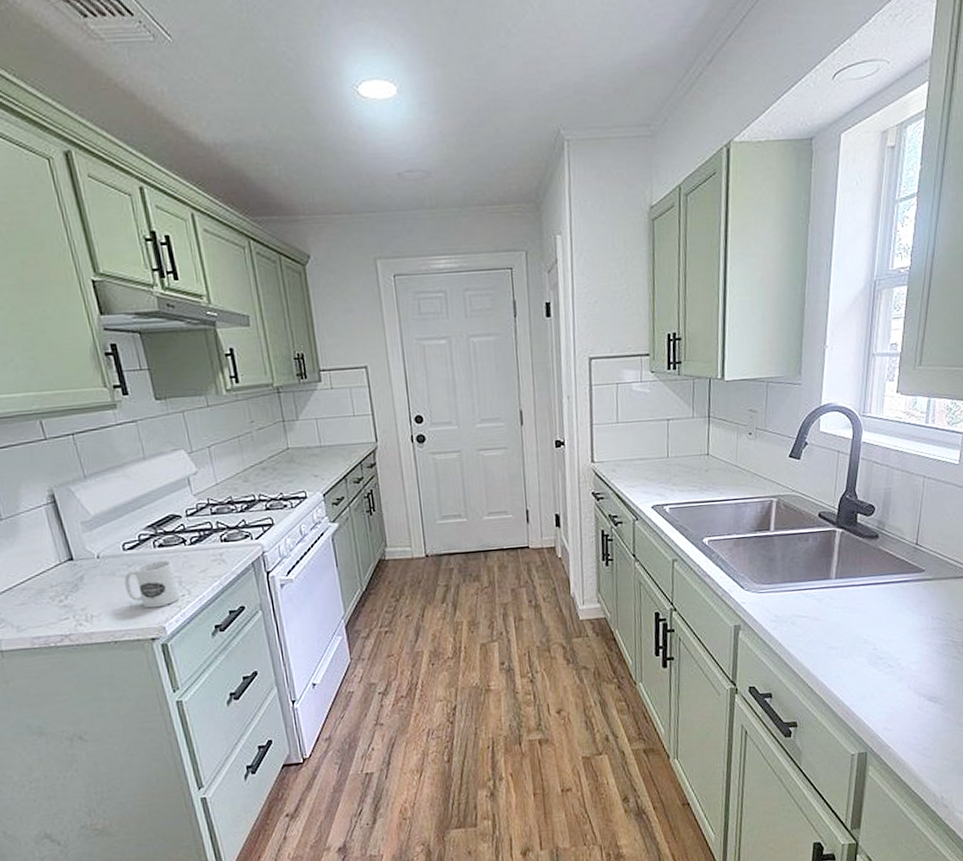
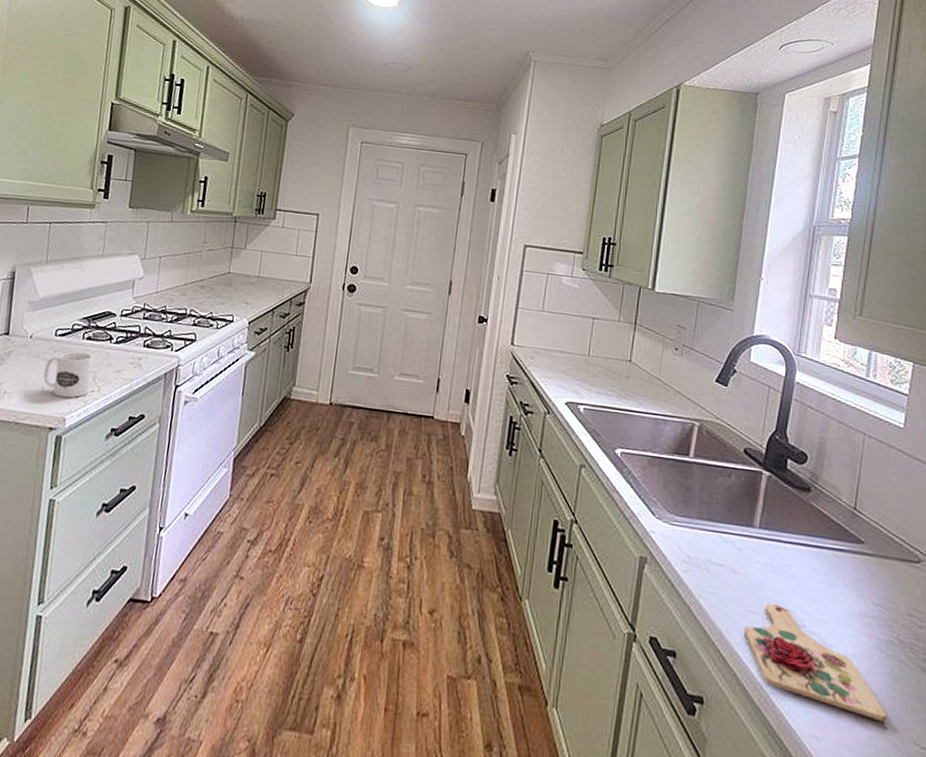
cutting board: none [827,637,944,706] -> present [744,604,887,723]

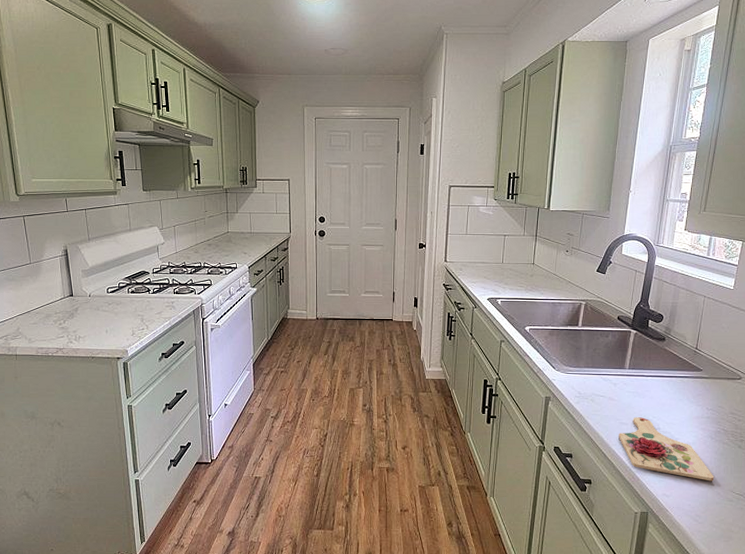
mug: present [43,351,94,398] -> none [105,302,140,336]

